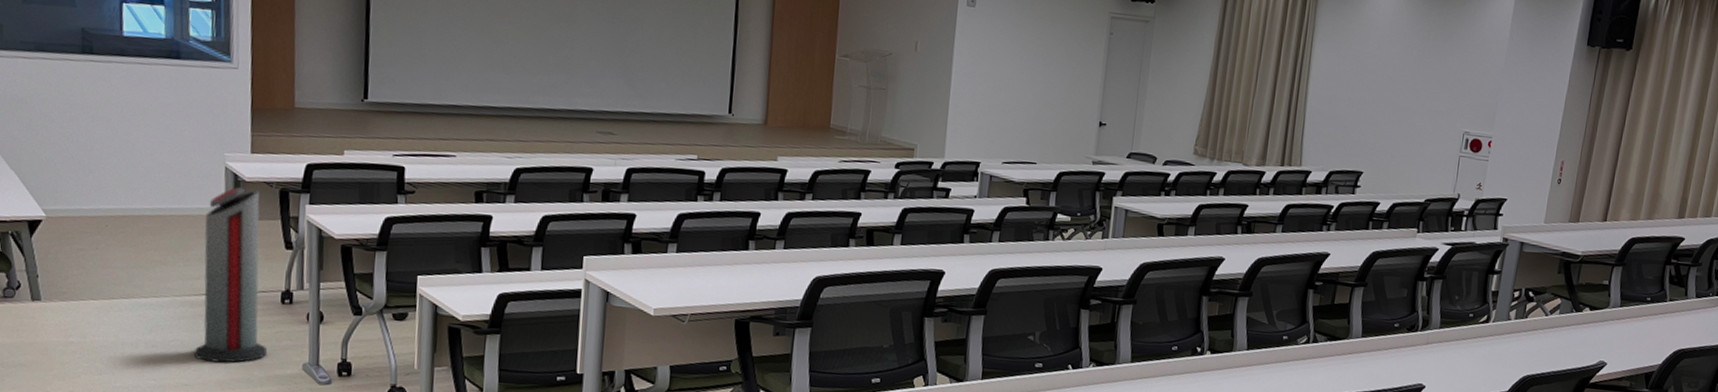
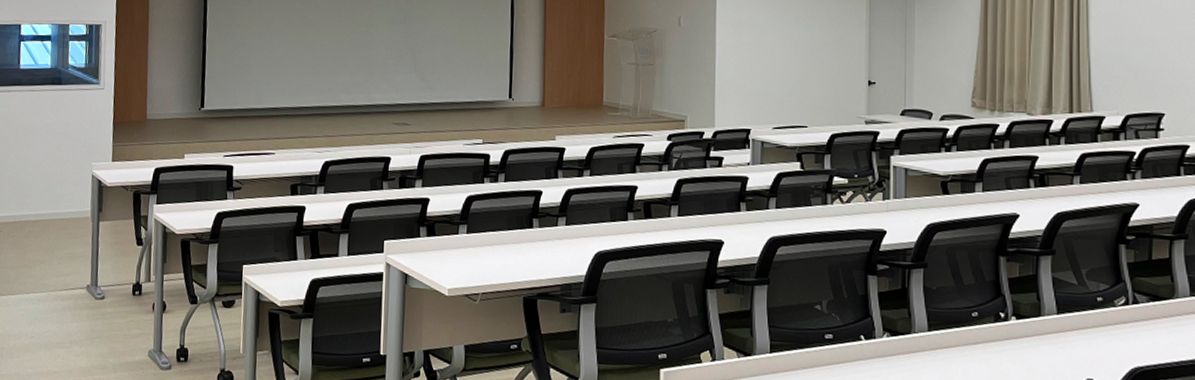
air purifier: present [193,187,268,363] -> none [62,192,121,351]

